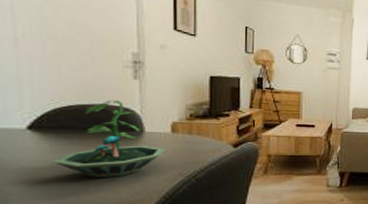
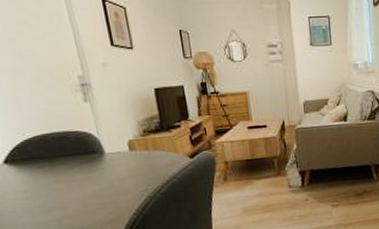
terrarium: present [53,100,165,179] -> none [32,125,127,203]

